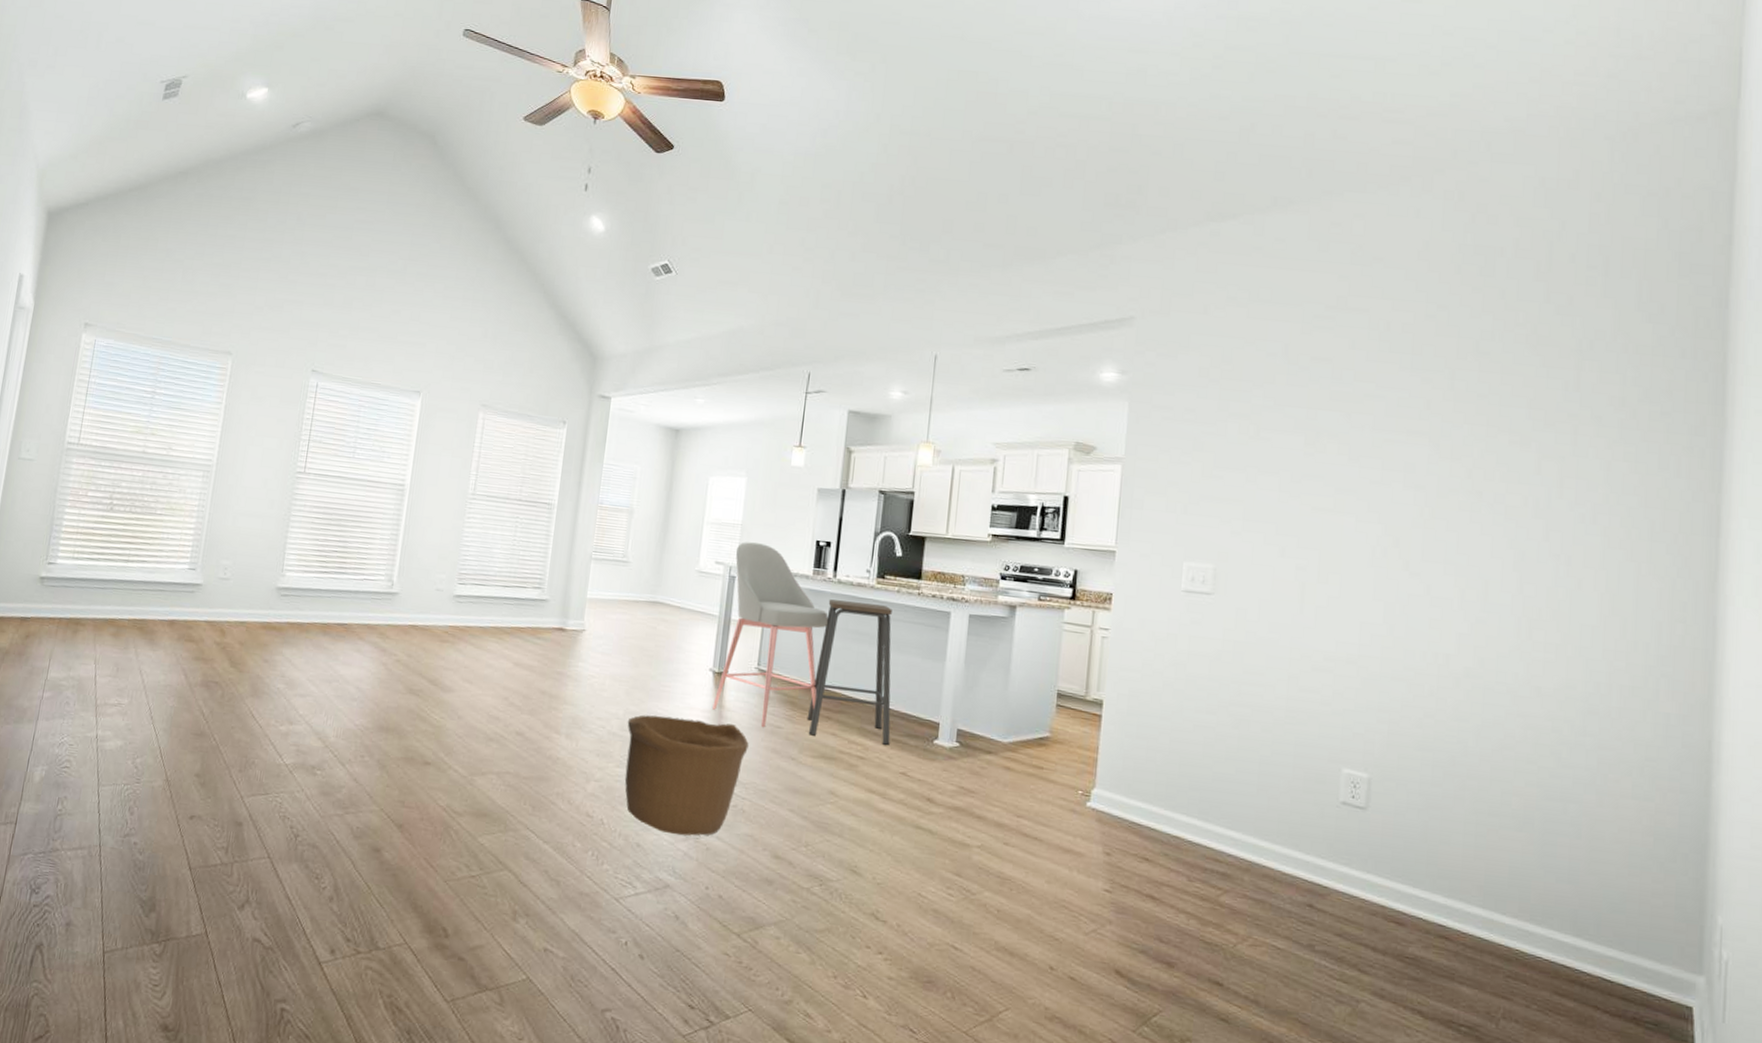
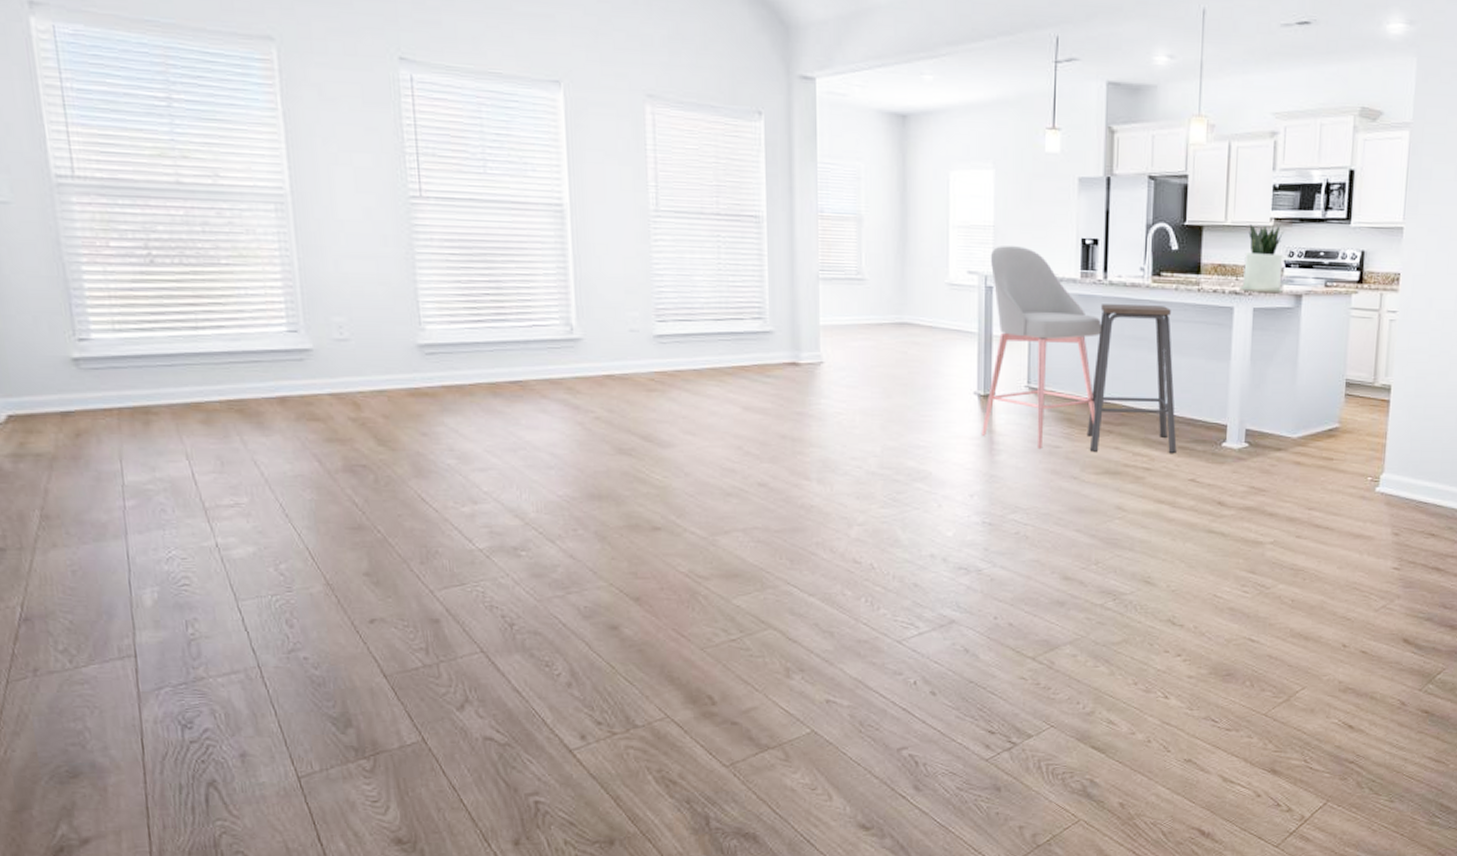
basket: present [624,714,749,836] -> none [887,448,1026,569]
planter: none [956,538,1002,604] -> present [1238,224,1285,294]

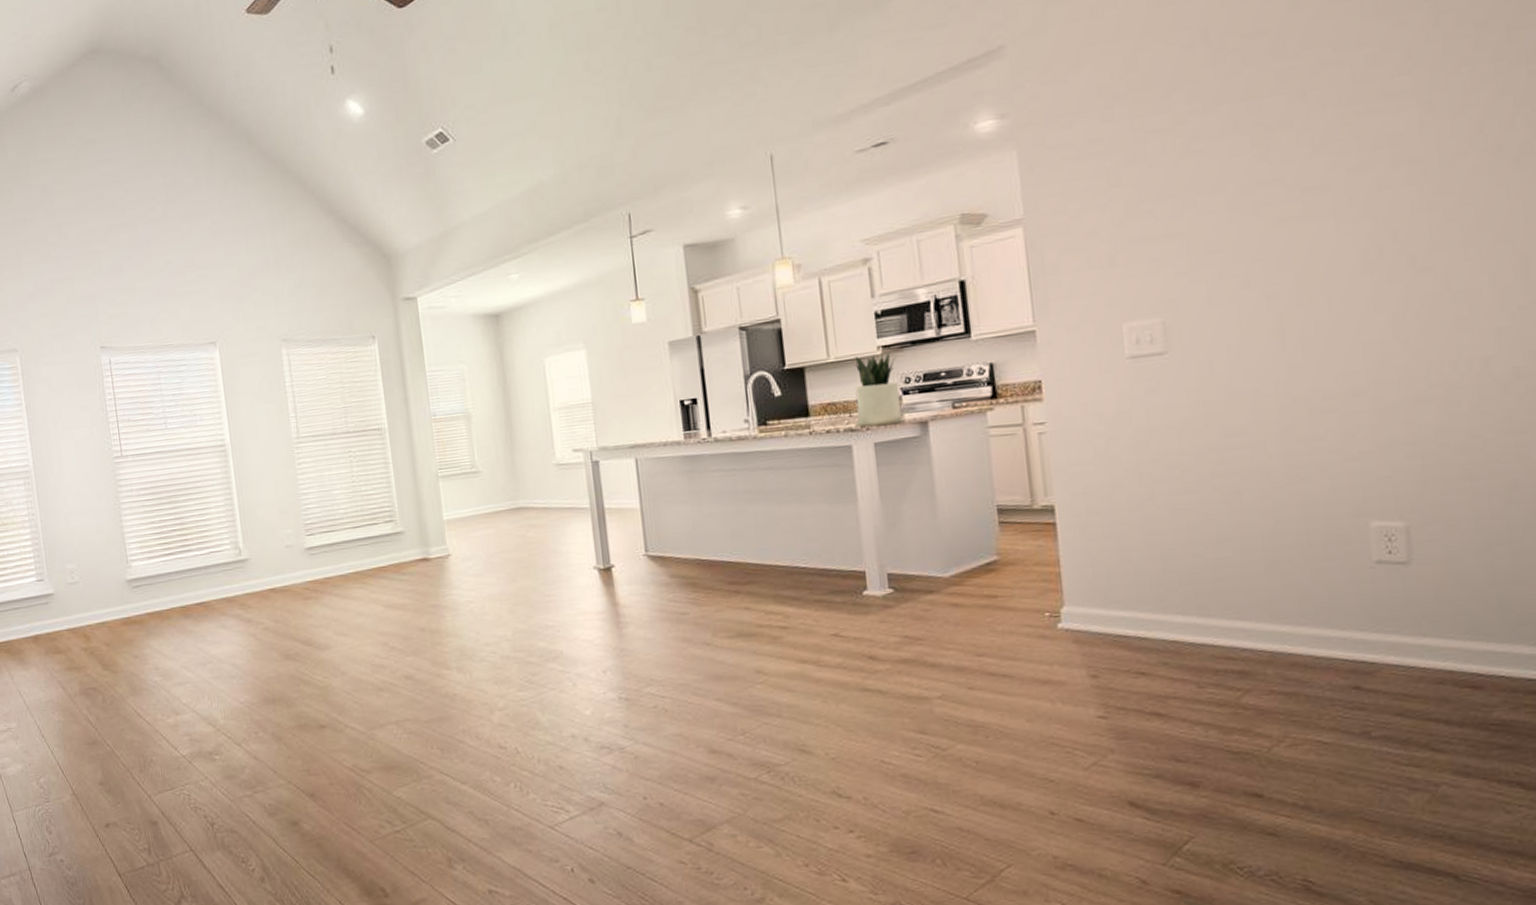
bar stool: present [982,246,1101,450] -> none [592,417,720,618]
bar stool: present [1086,304,1177,454] -> none [708,455,813,616]

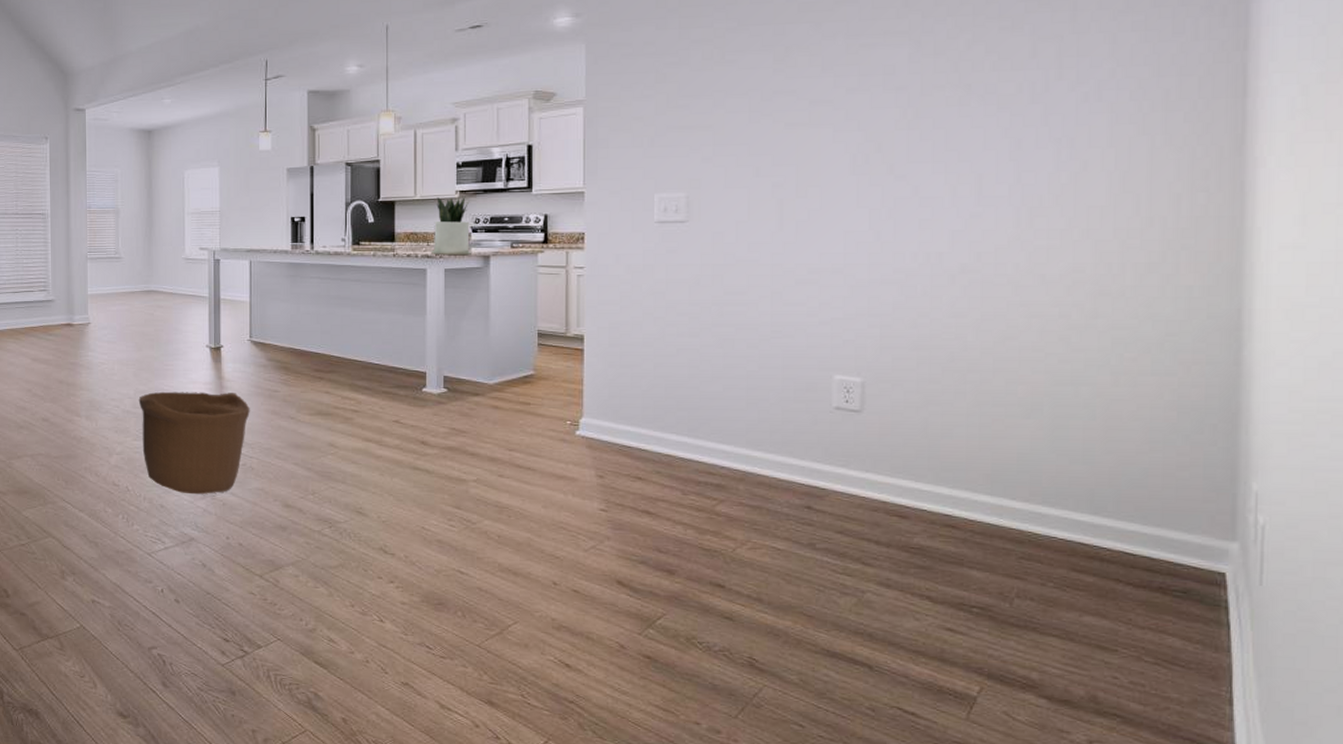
basket: none [518,621,656,749] -> present [138,391,250,494]

